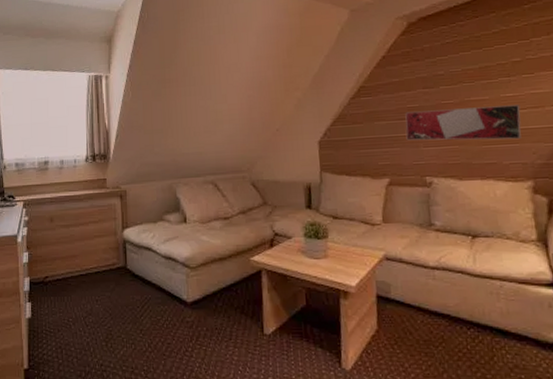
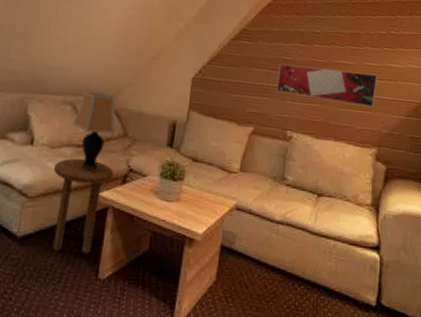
side table: none [207,229,262,312] -> present [52,158,114,253]
table lamp: none [216,168,255,241] -> present [72,91,116,173]

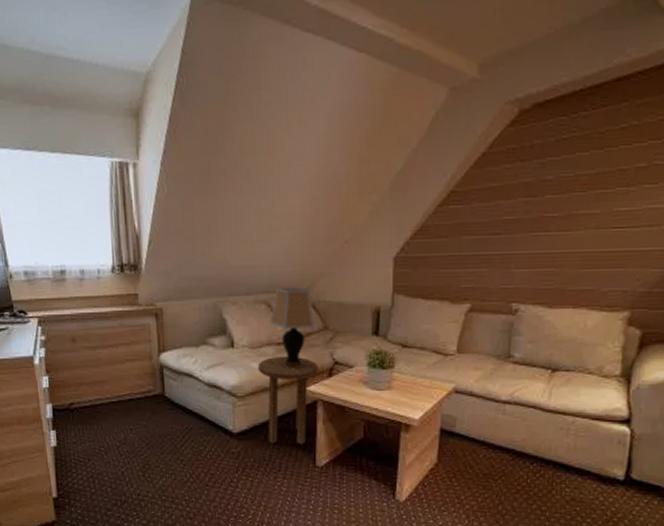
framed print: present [276,63,378,108] -> none [496,221,634,264]

